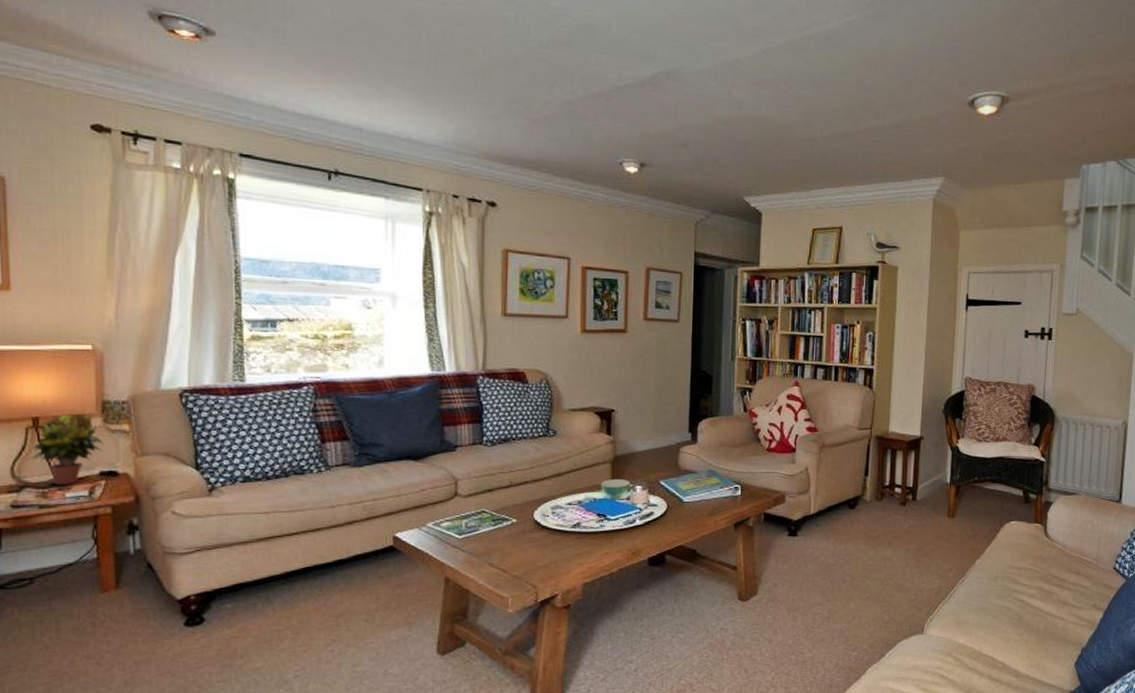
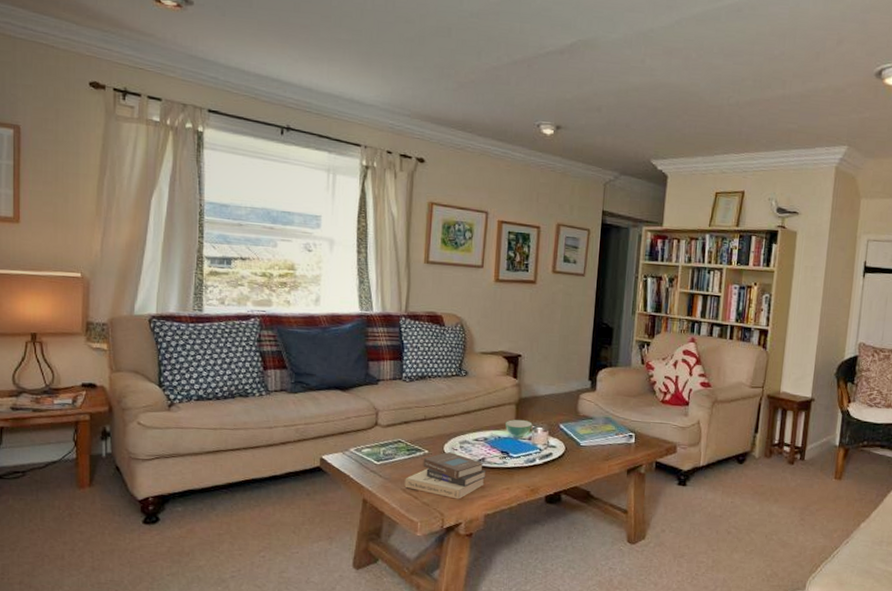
potted plant: present [30,413,104,486] -> none [28,331,86,394]
books: none [491,518,582,569] -> present [404,451,487,499]

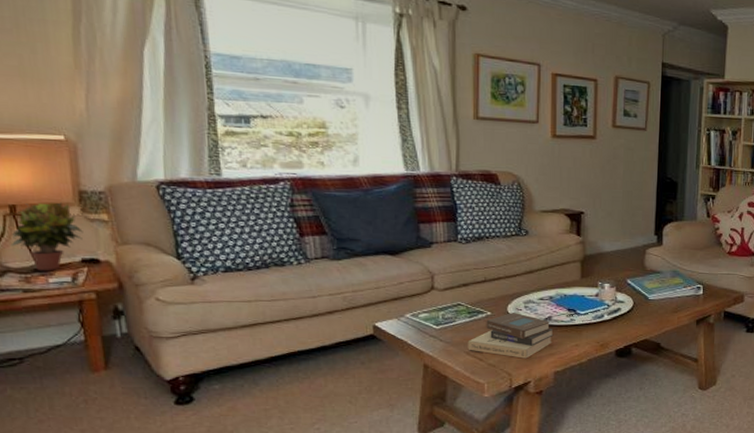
potted plant: none [28,331,86,394] -> present [10,202,83,272]
bowl: present [504,419,533,440] -> none [570,276,599,297]

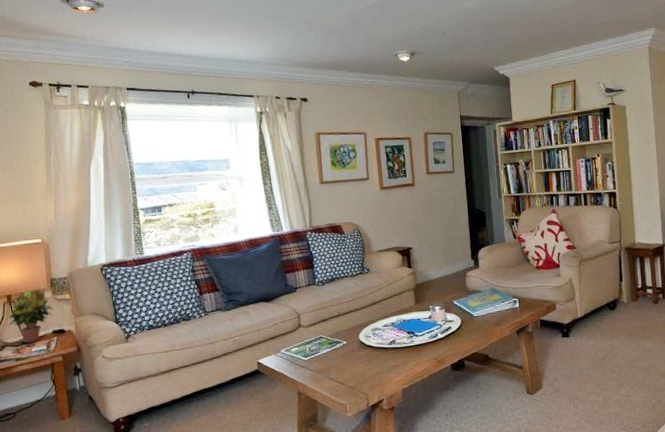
books: present [467,312,554,359] -> none [330,339,398,380]

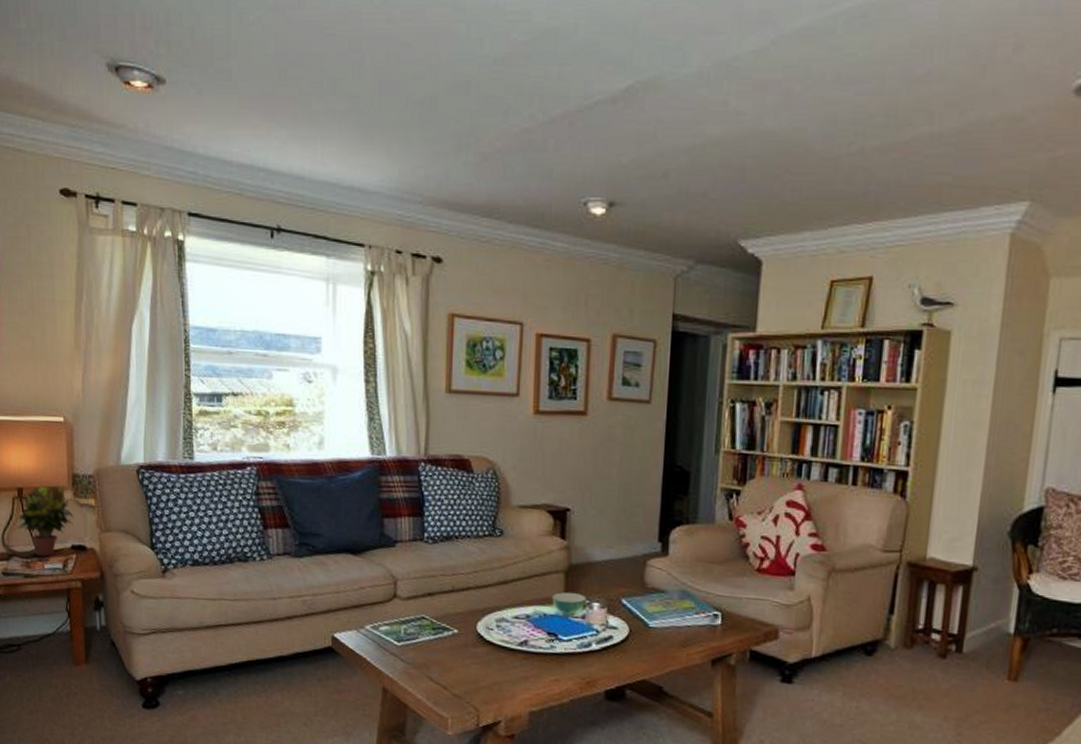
bowl: none [407,302,431,320] -> present [551,591,587,618]

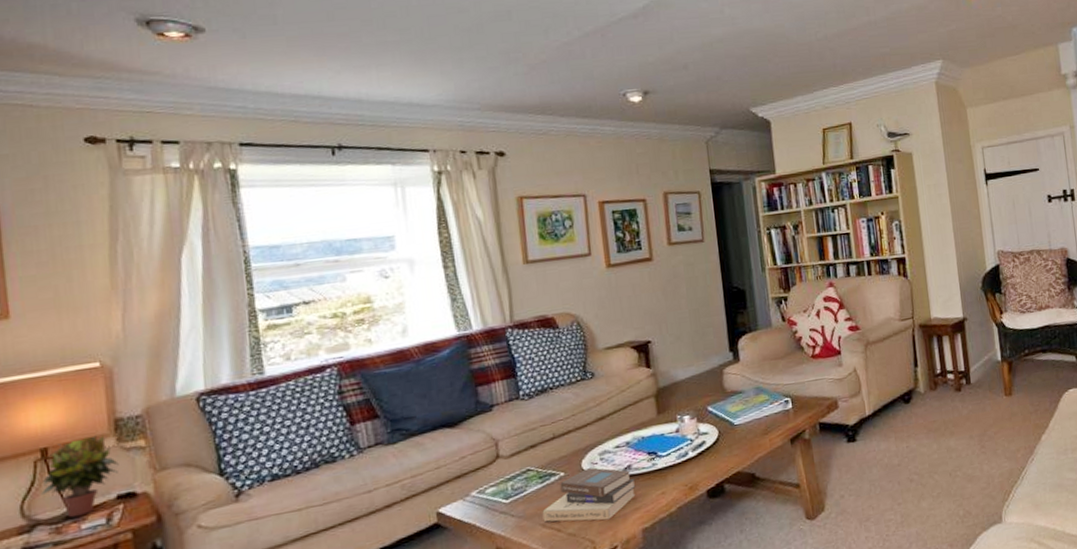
books: none [431,631,530,692] -> present [542,467,636,522]
bowl: present [551,591,587,618] -> none [646,411,678,436]

